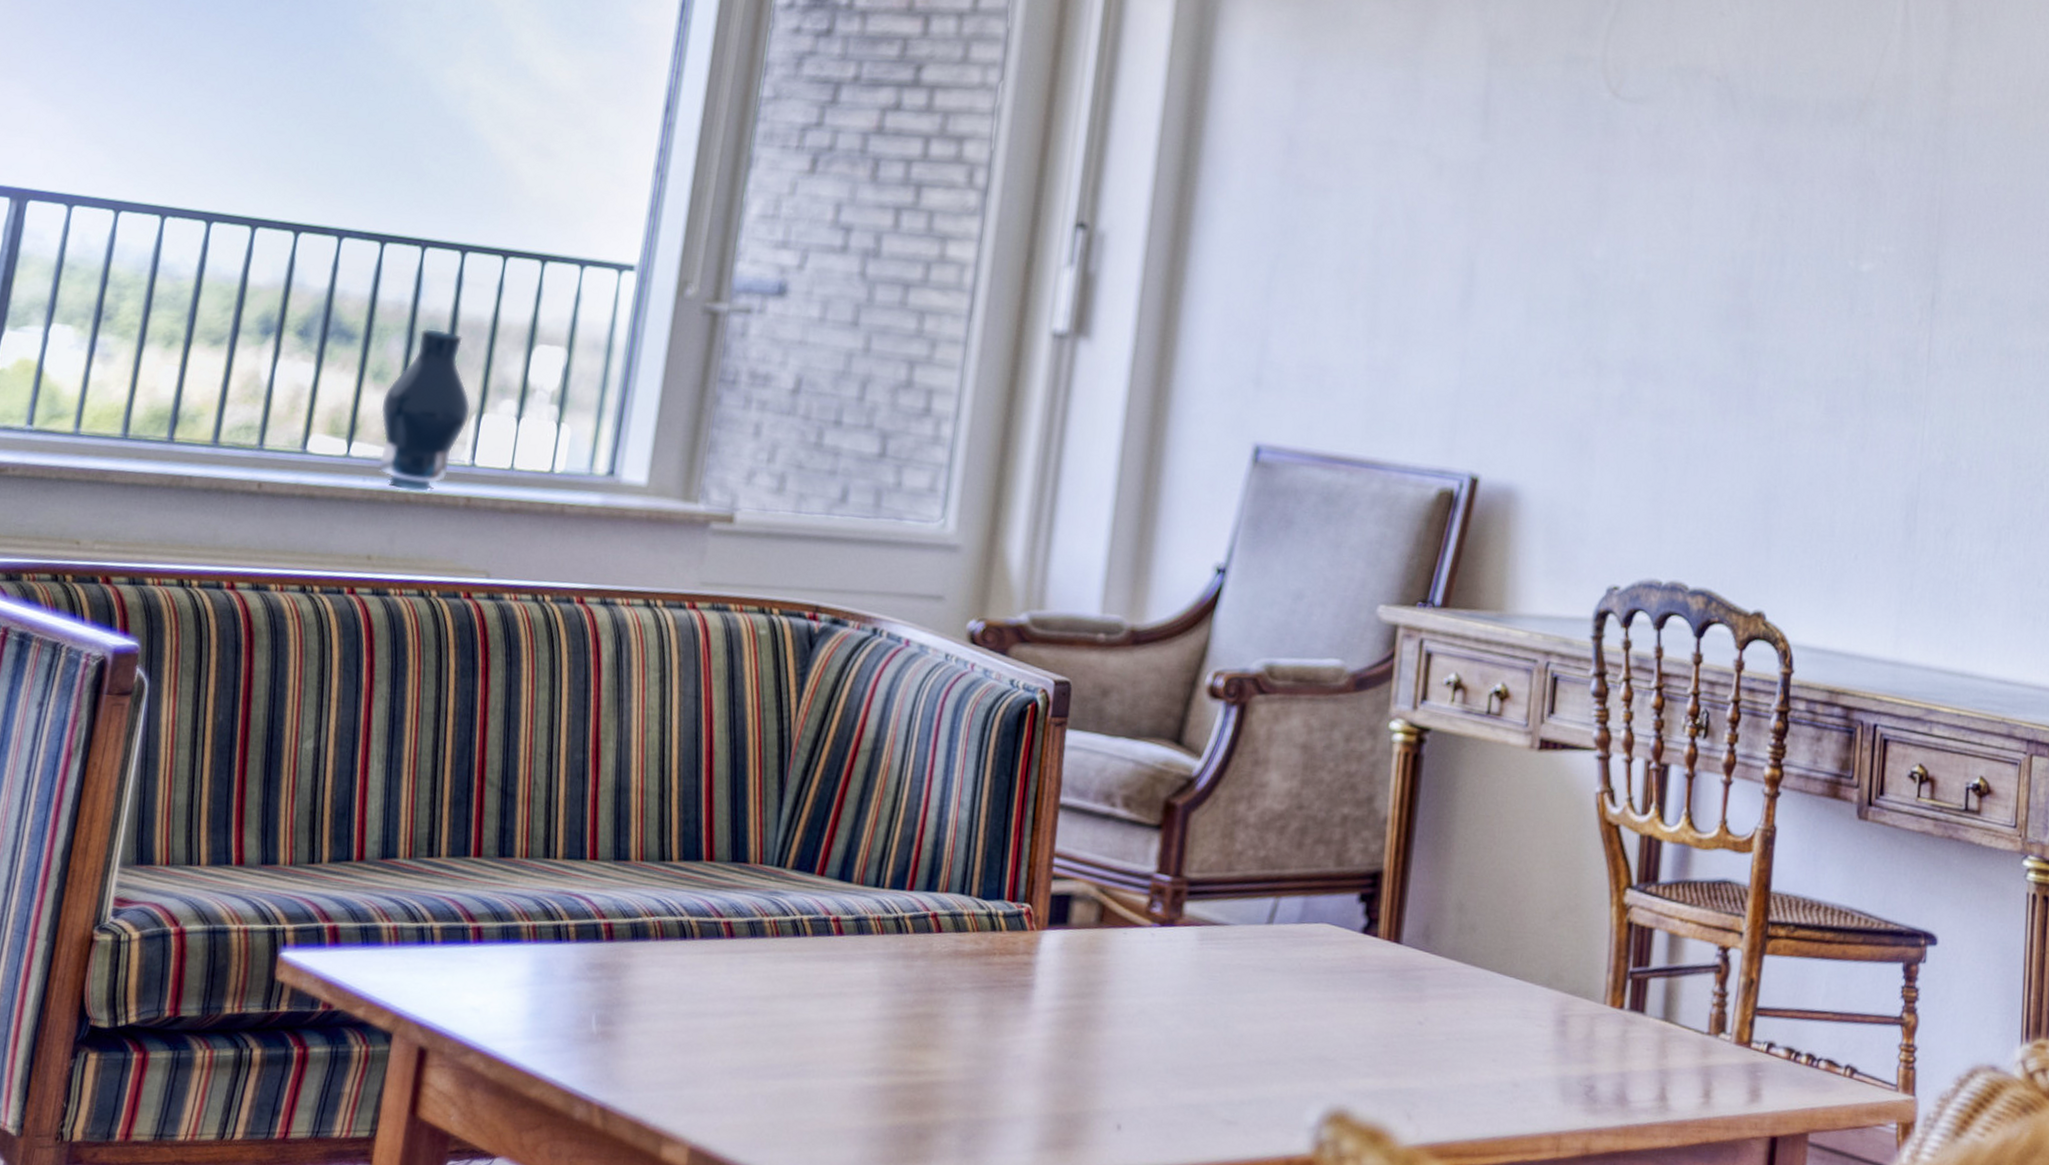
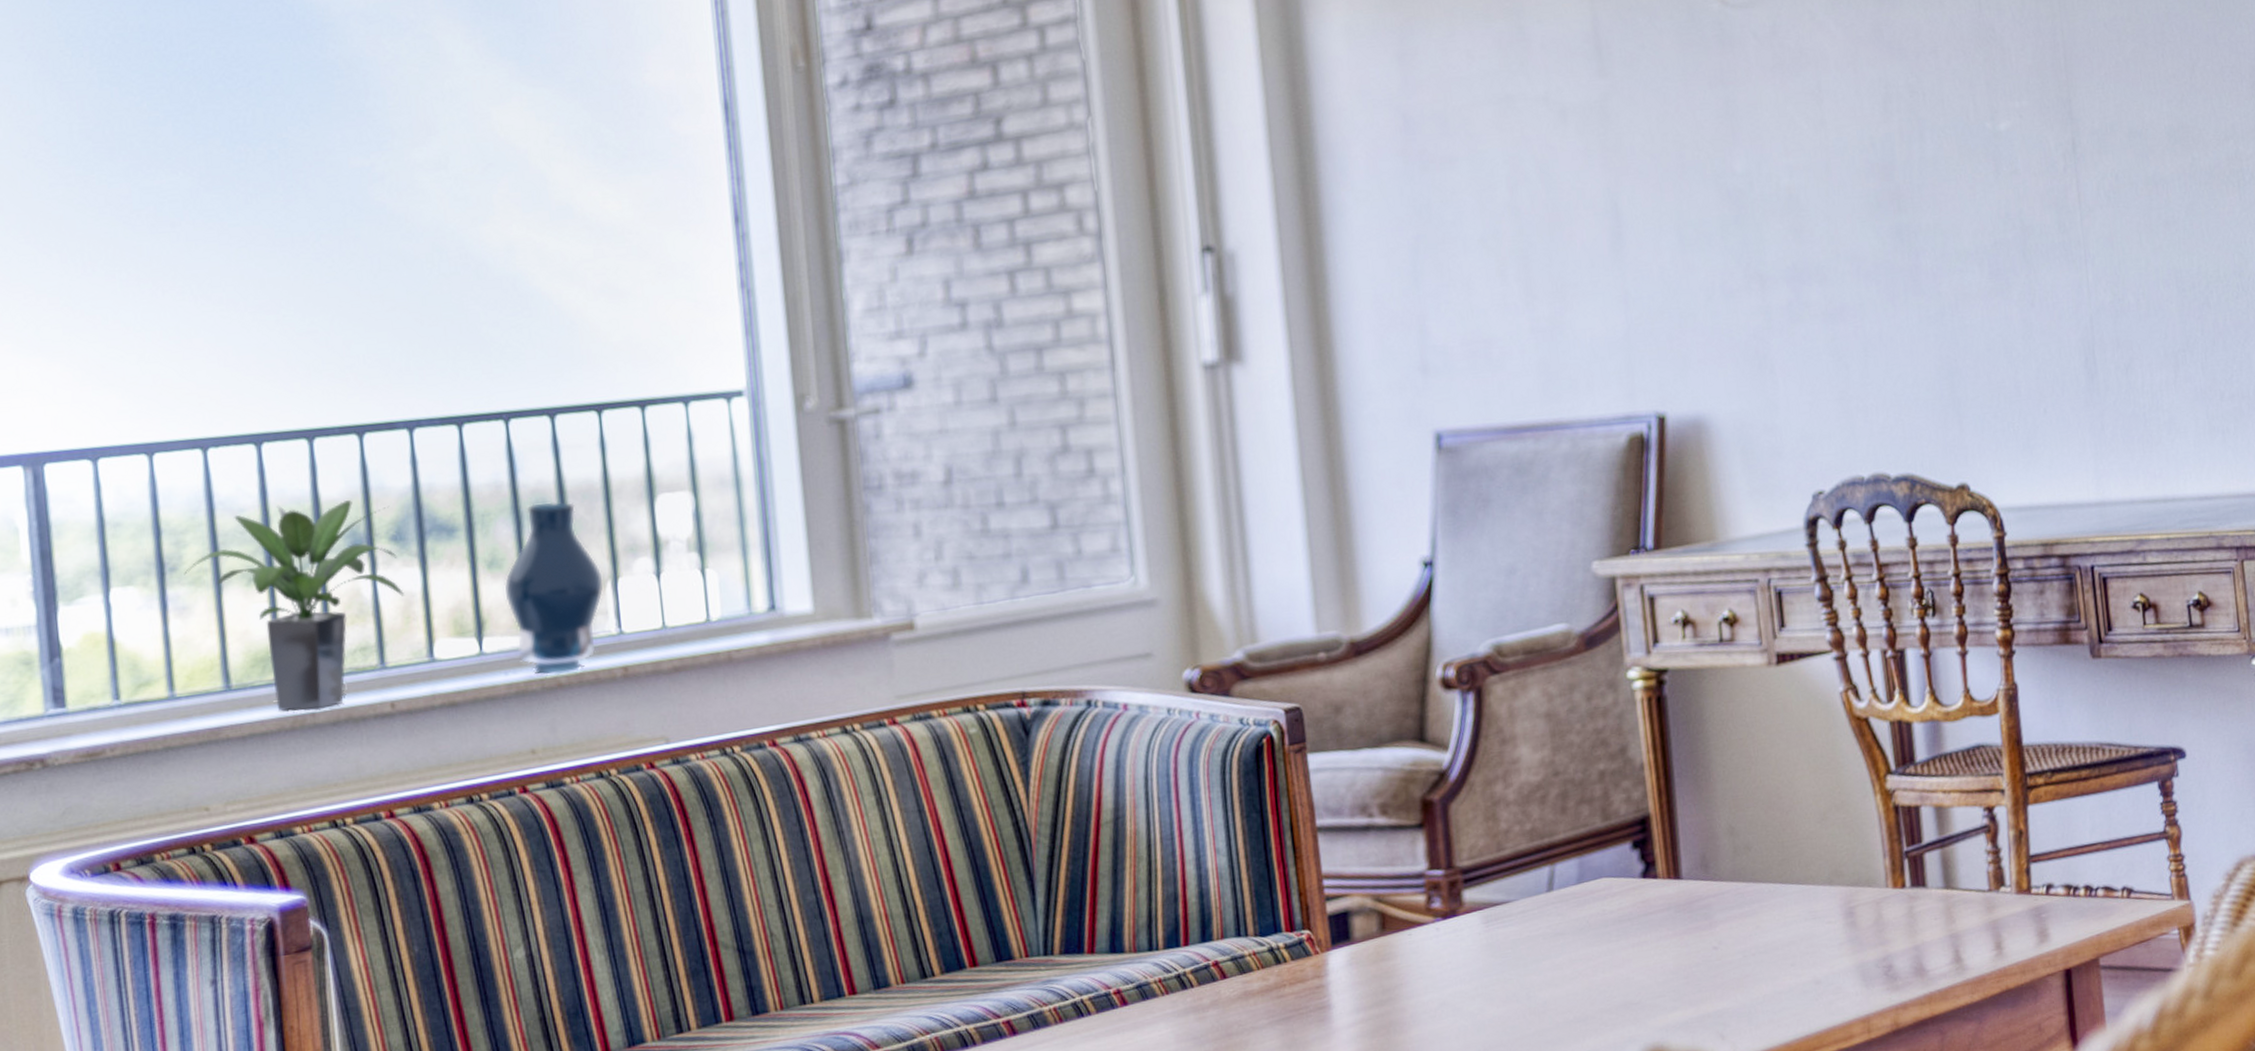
potted plant: none [116,280,305,475] -> present [184,500,404,712]

